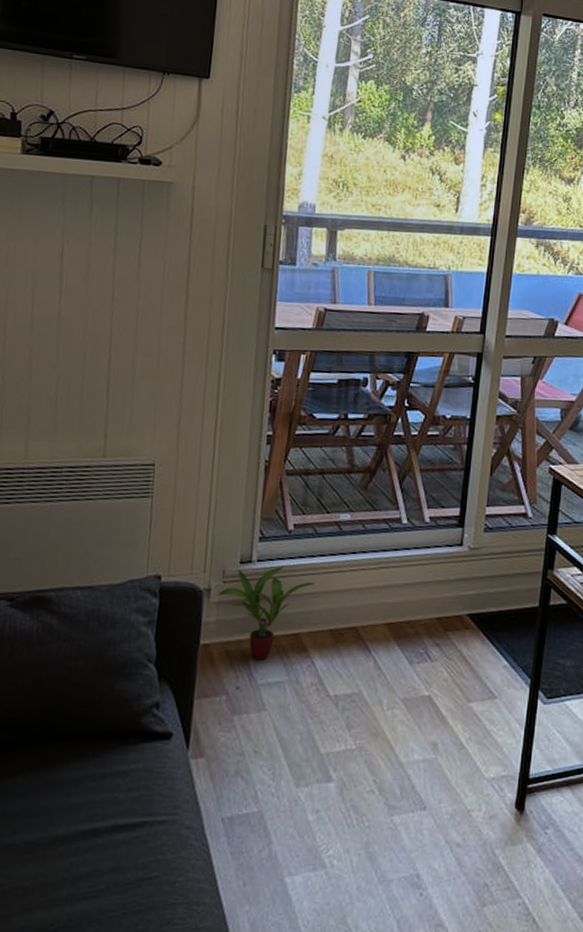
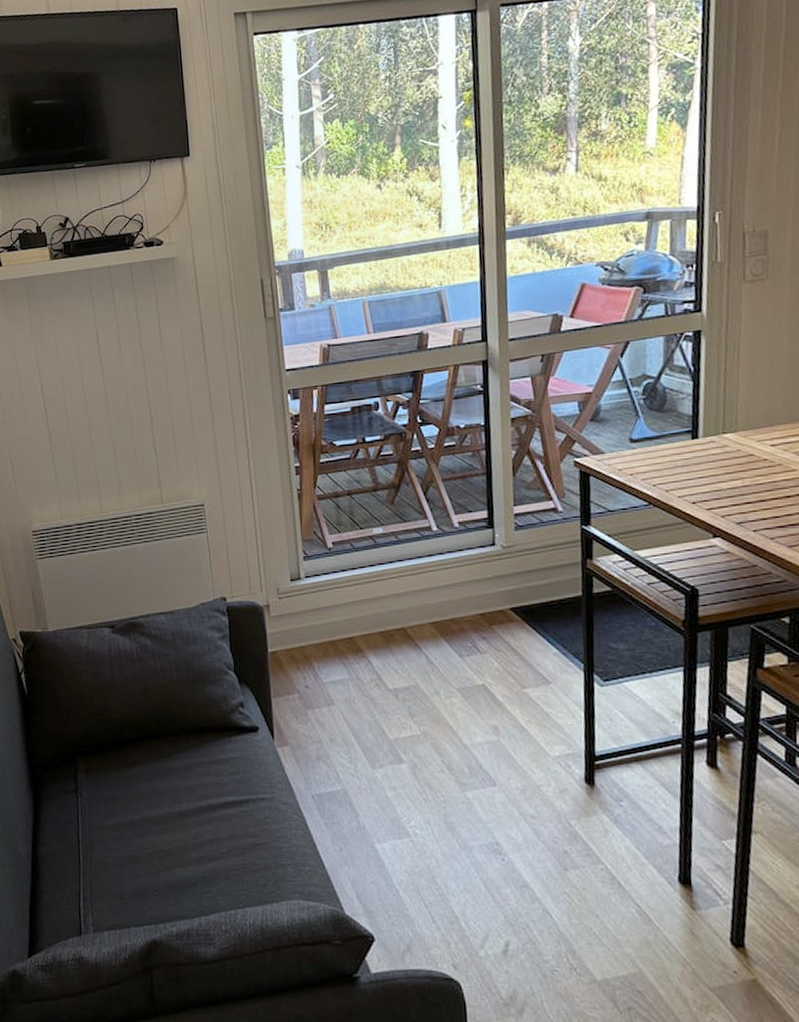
potted plant: present [219,566,314,661] -> none [277,579,359,663]

